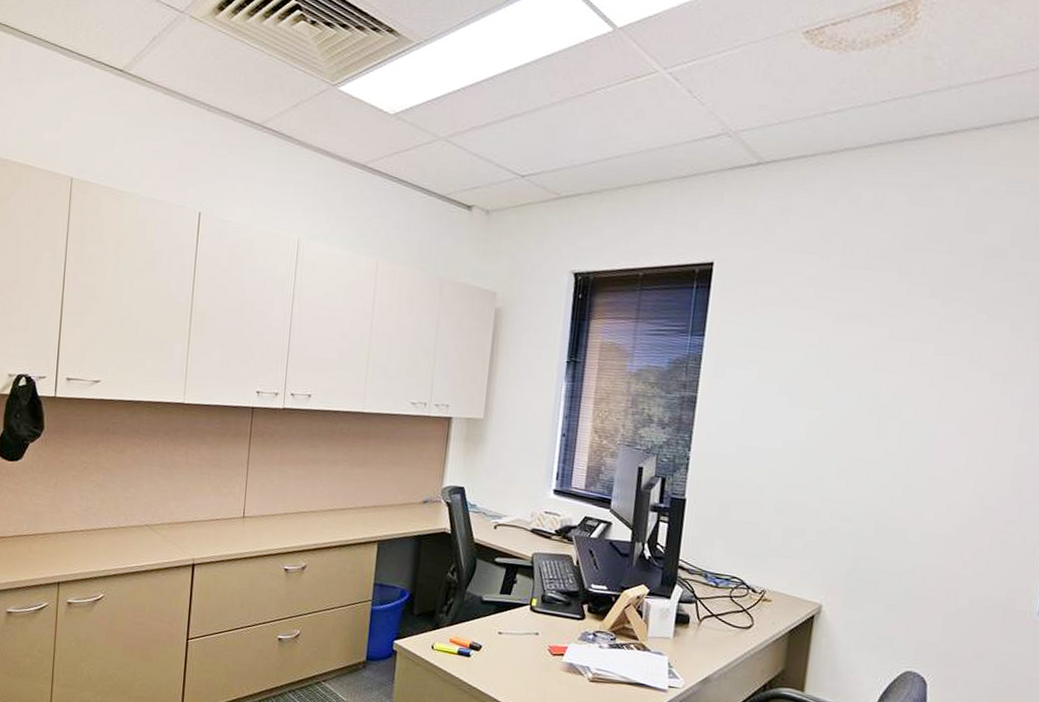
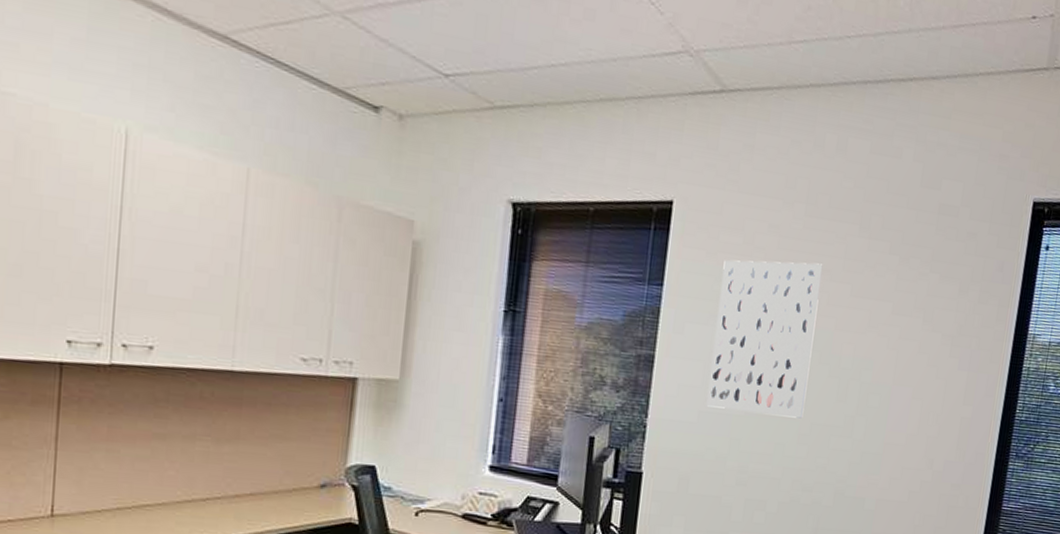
wall art: none [745,309,861,454] -> present [706,260,823,419]

